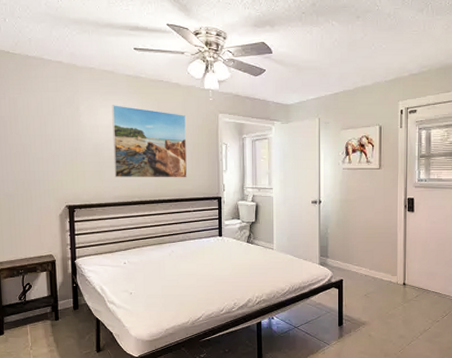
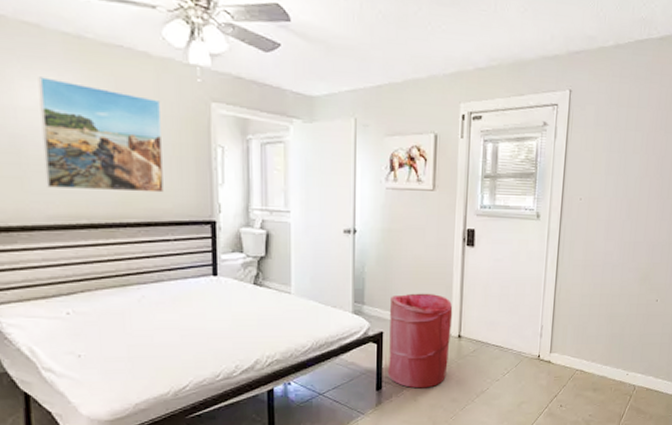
laundry hamper: none [347,249,398,326] -> present [387,293,453,389]

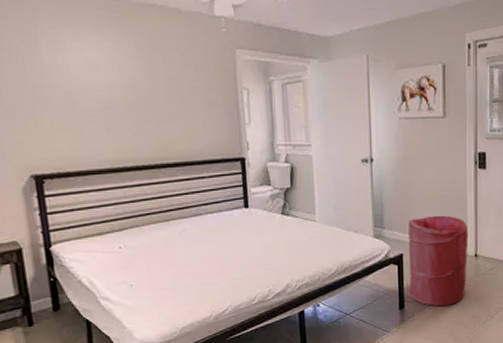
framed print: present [38,77,164,193] -> none [85,38,198,136]

